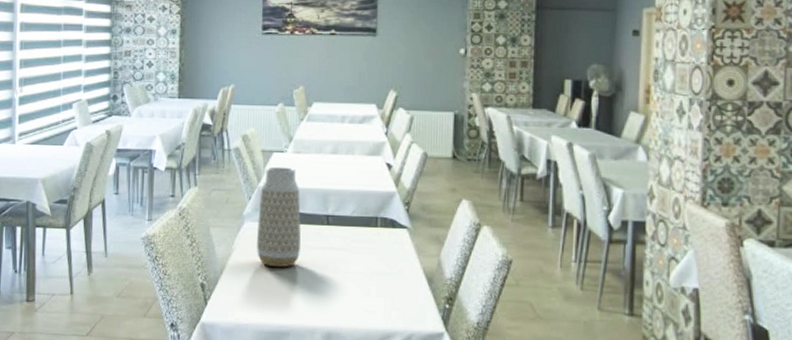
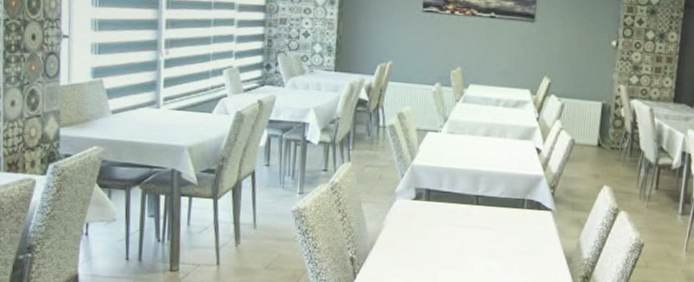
vase: present [257,166,301,268] -> none [407,146,452,245]

